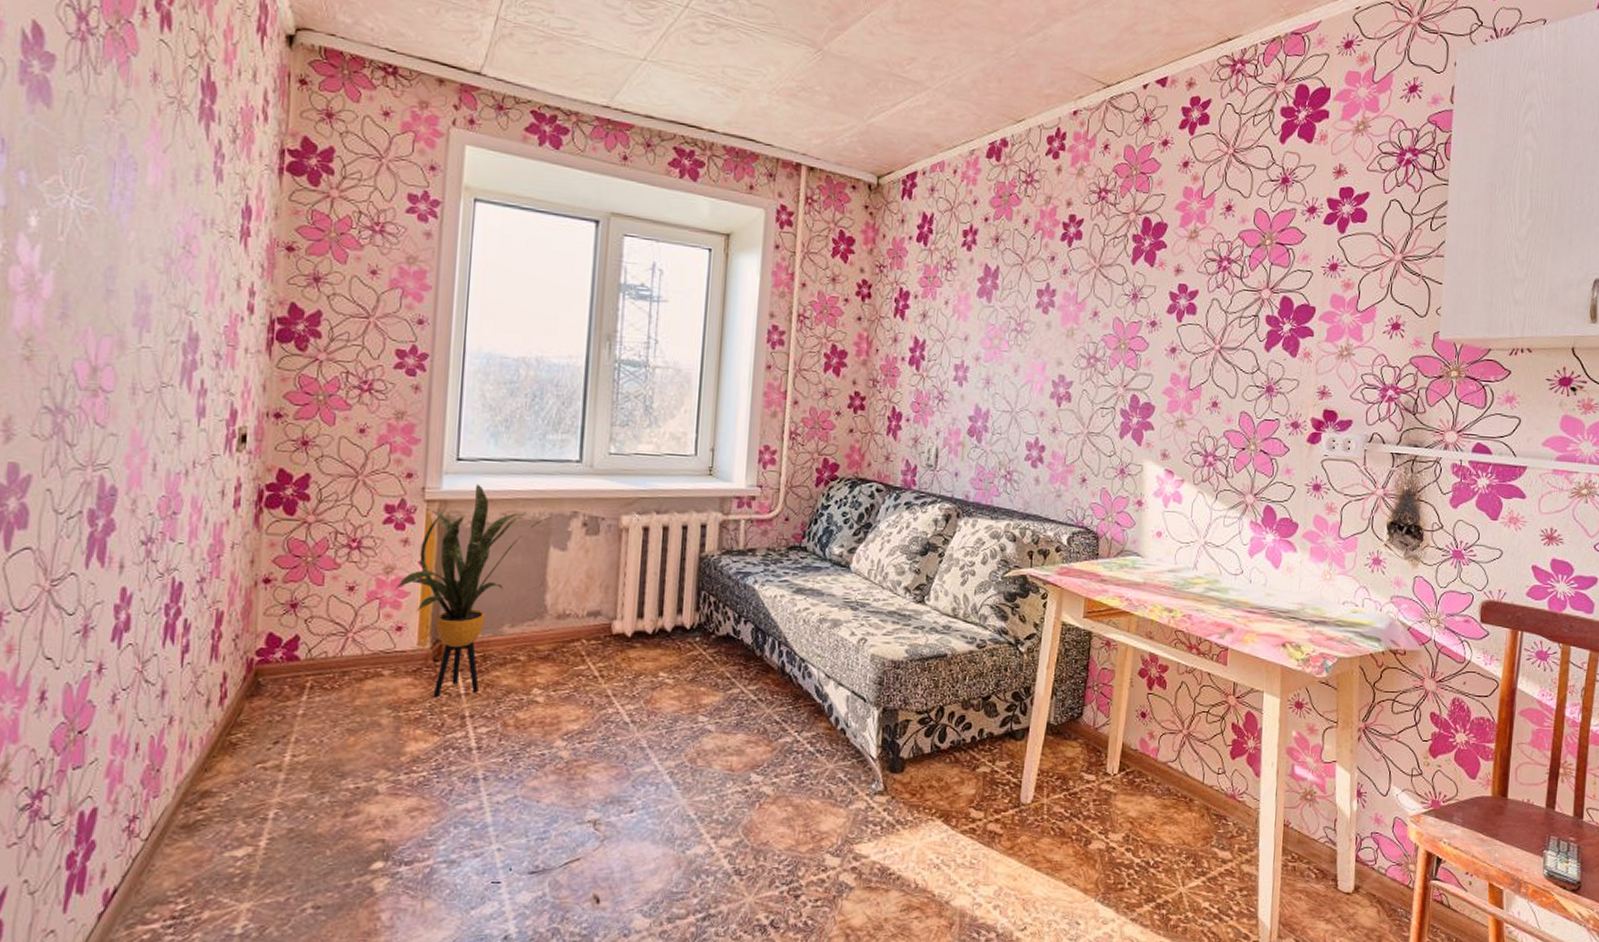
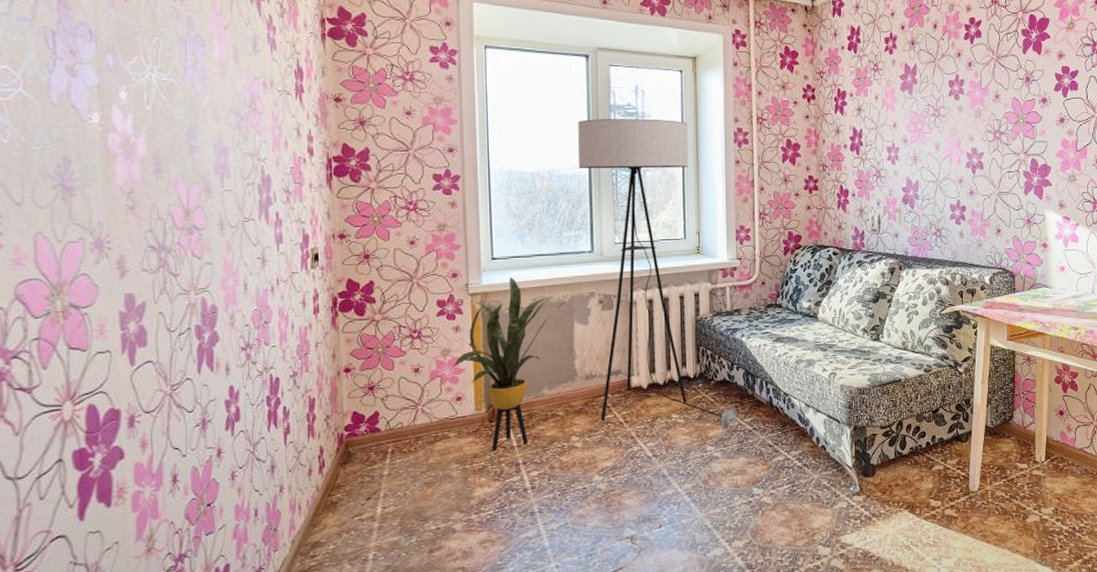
floor lamp: none [571,298,741,696] -> present [578,119,738,429]

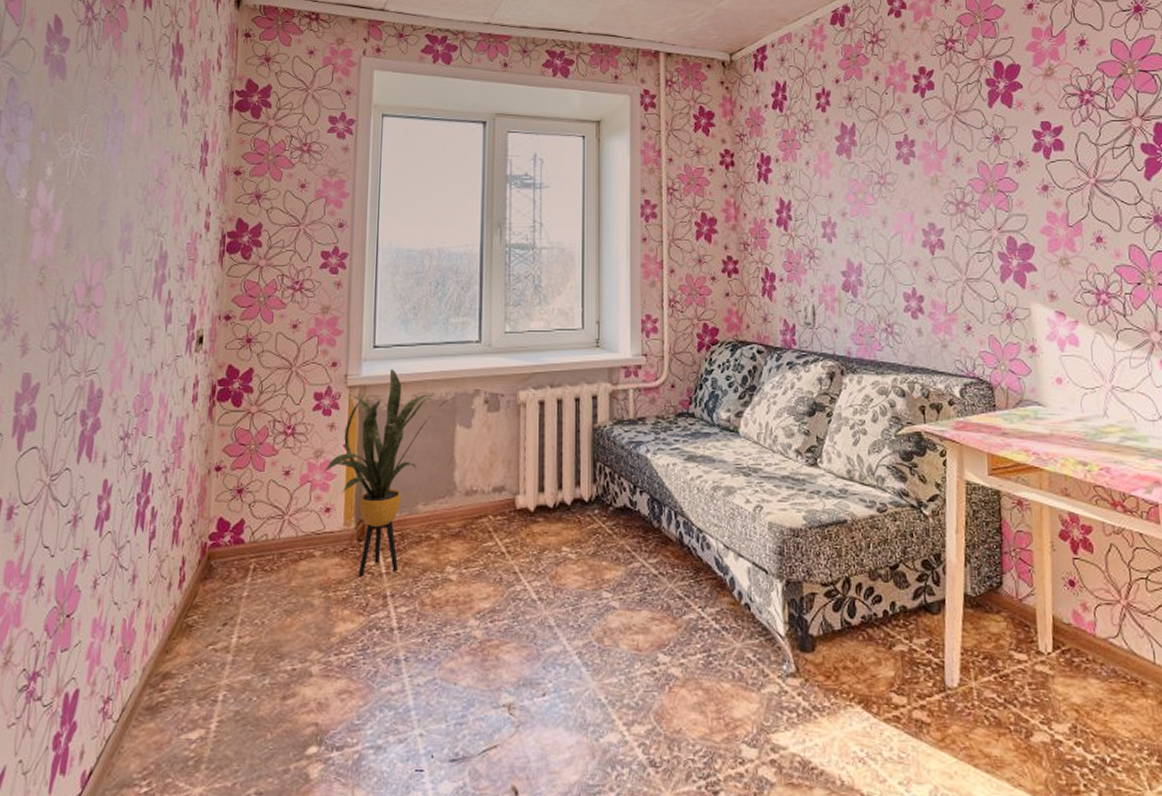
floor lamp: present [578,119,738,429] -> none [470,190,641,570]

